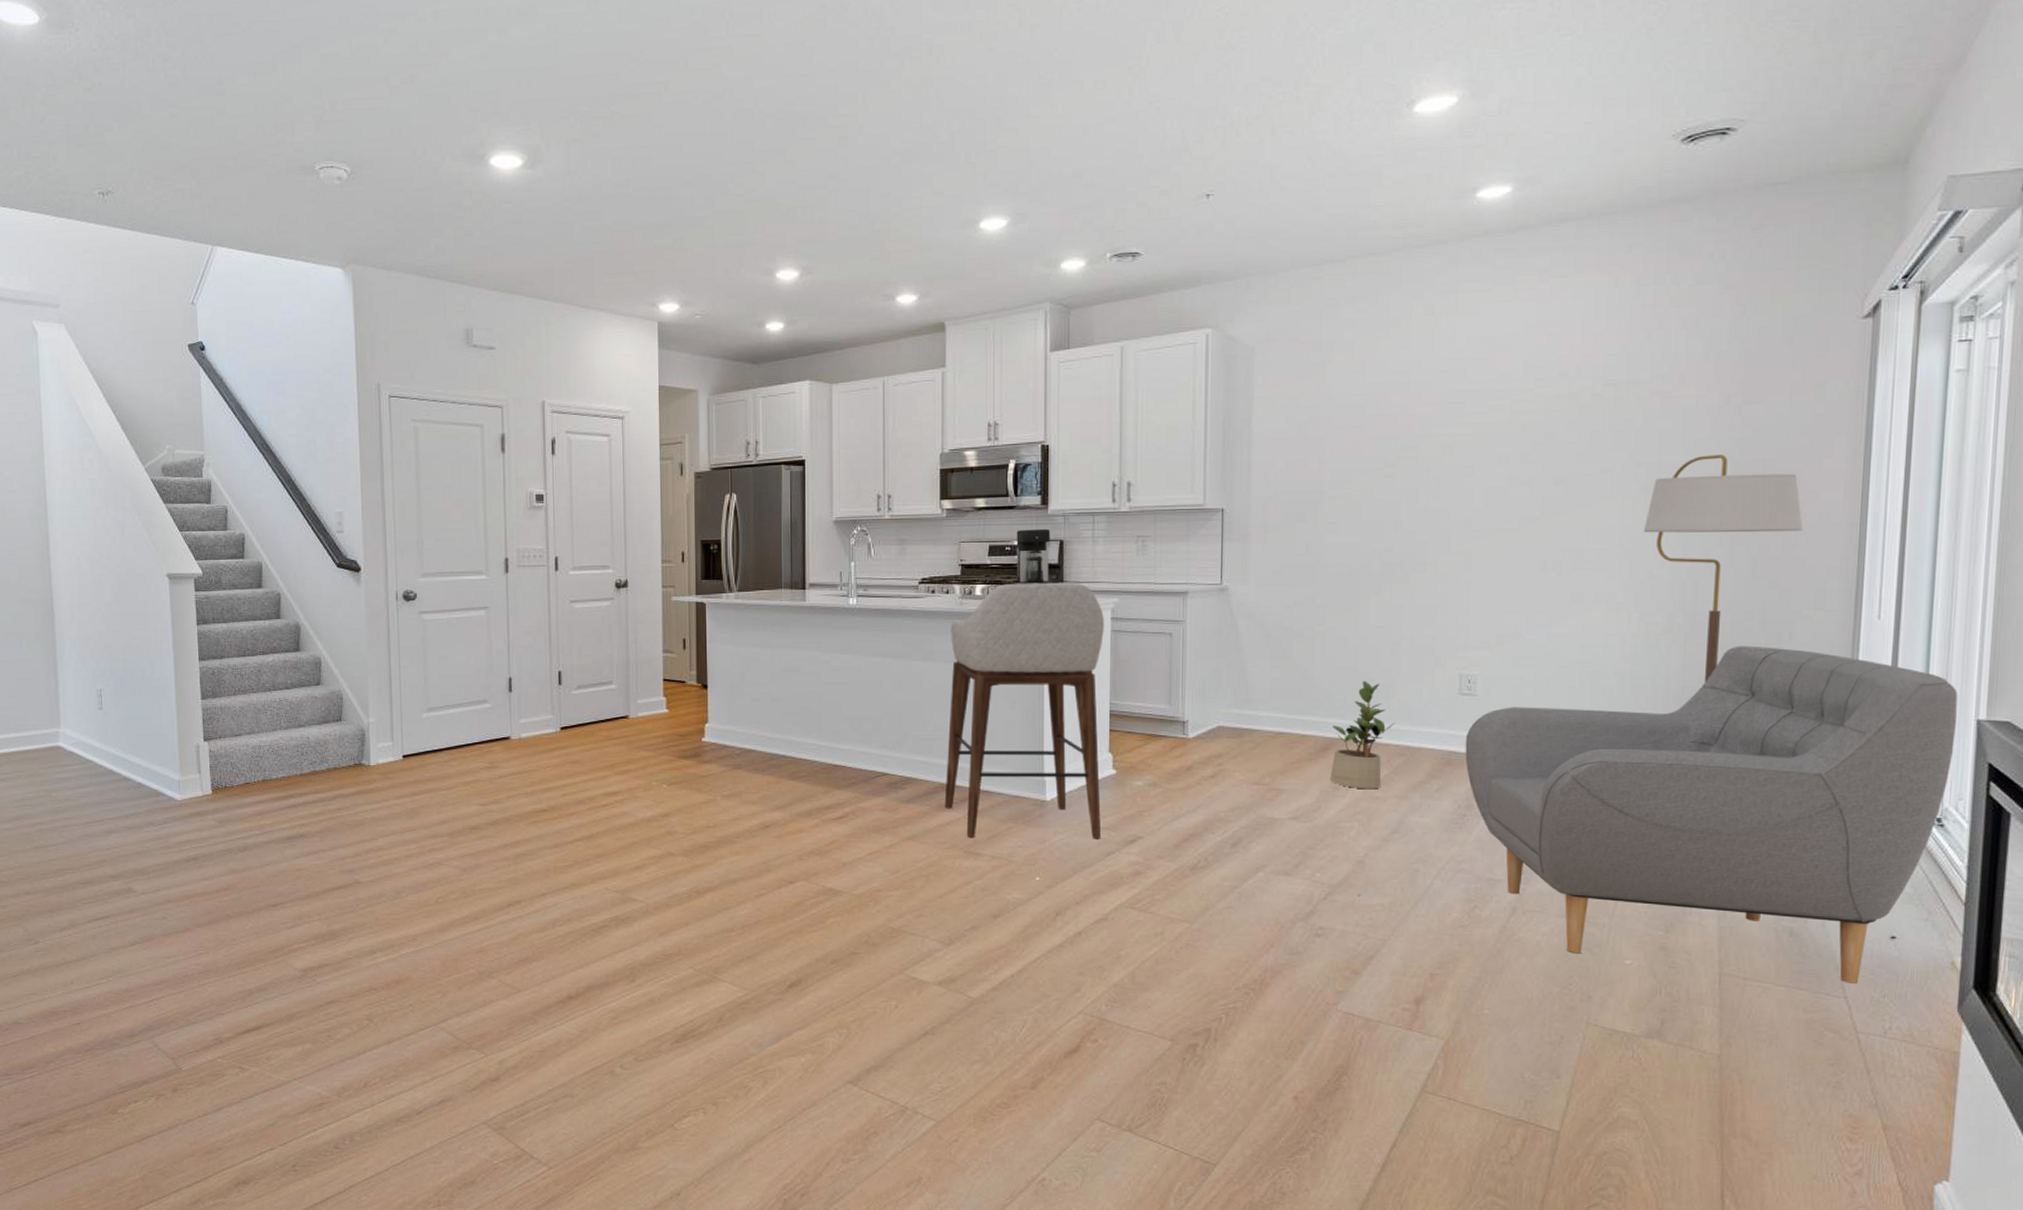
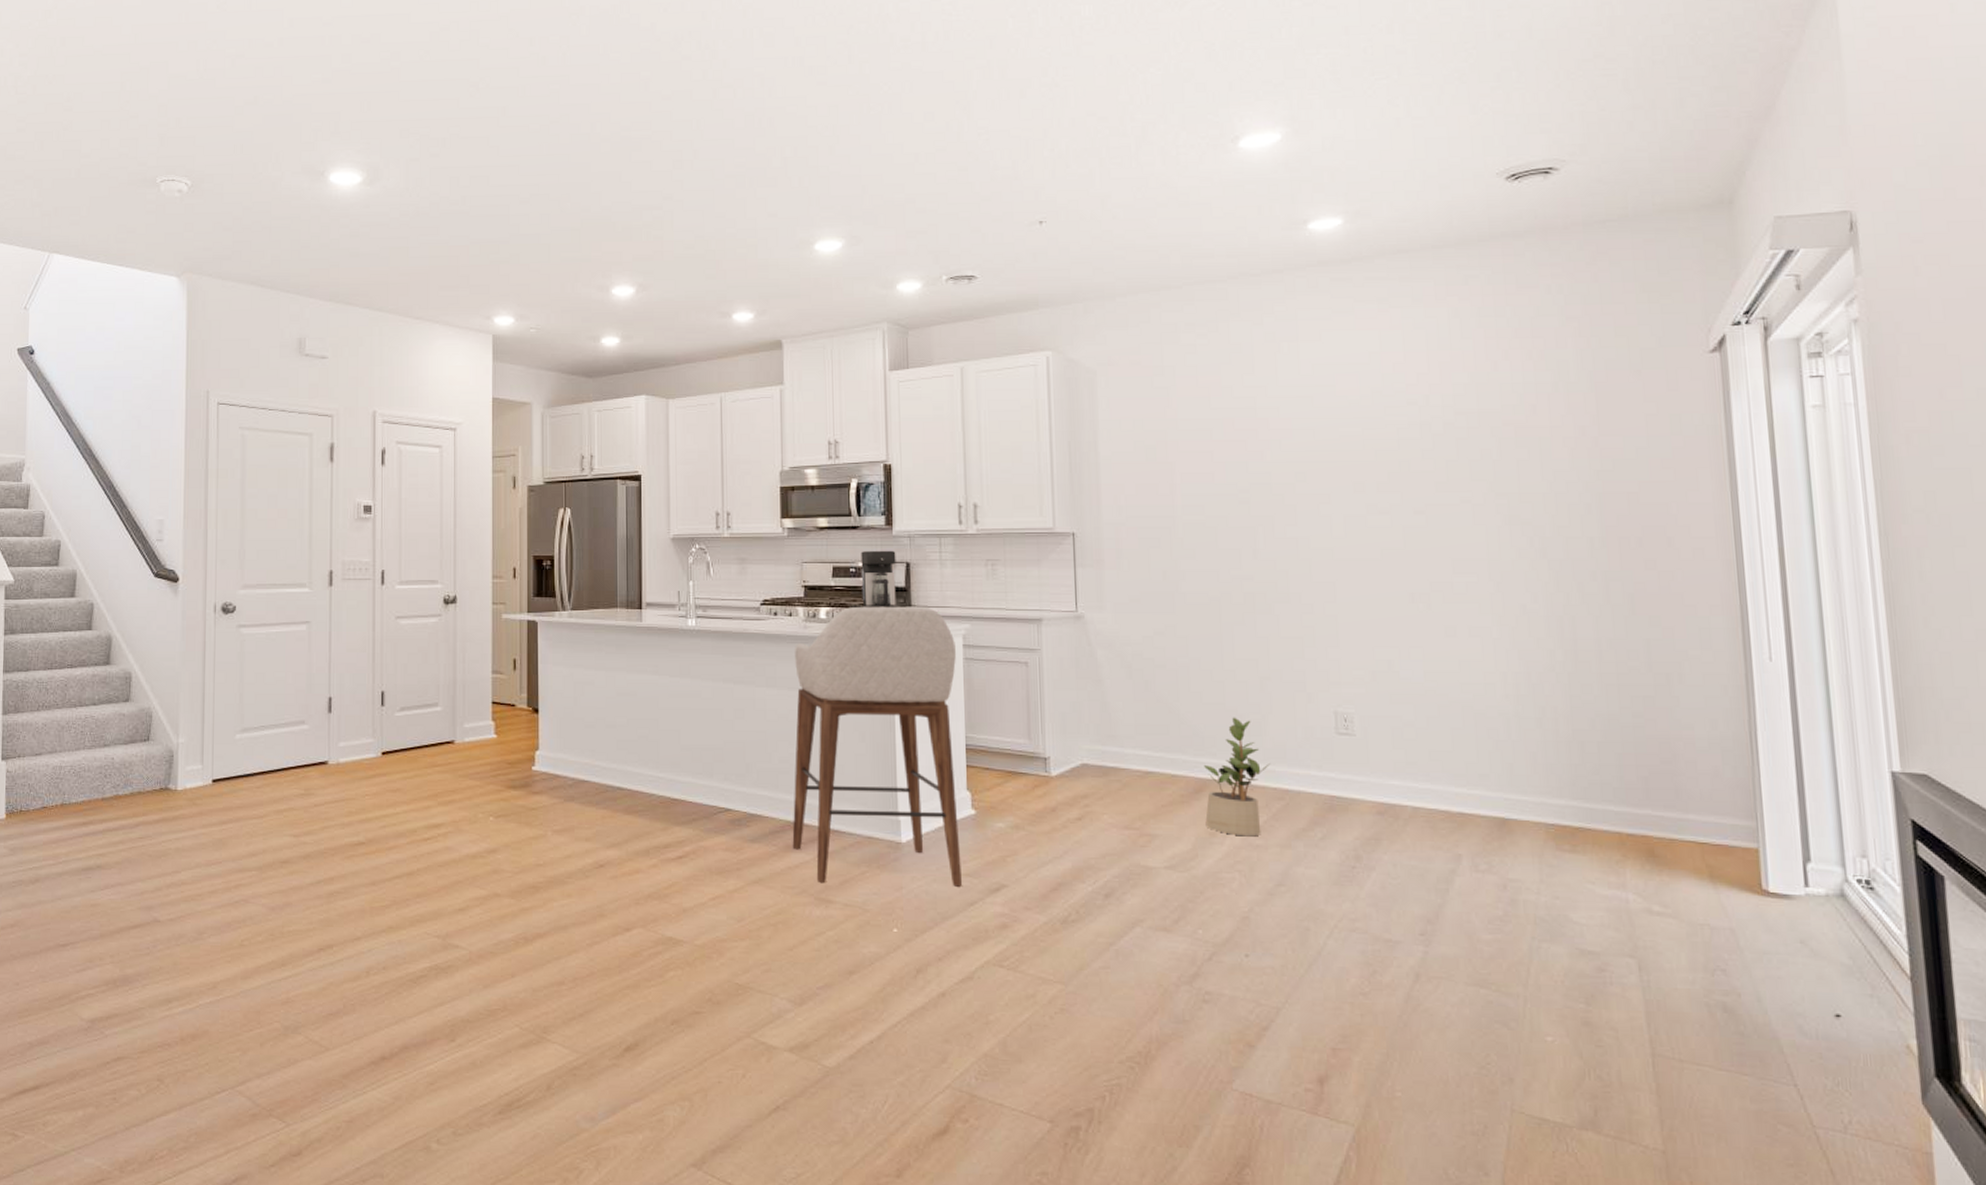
armchair: present [1465,646,1958,983] -> none [1347,687,1872,1069]
floor lamp: present [1643,454,1803,683] -> none [1511,486,1678,726]

